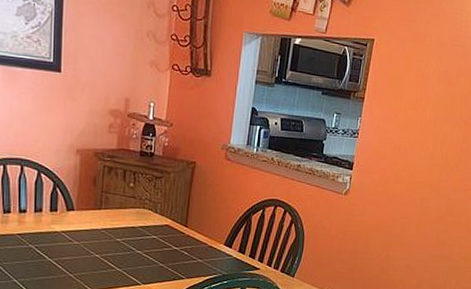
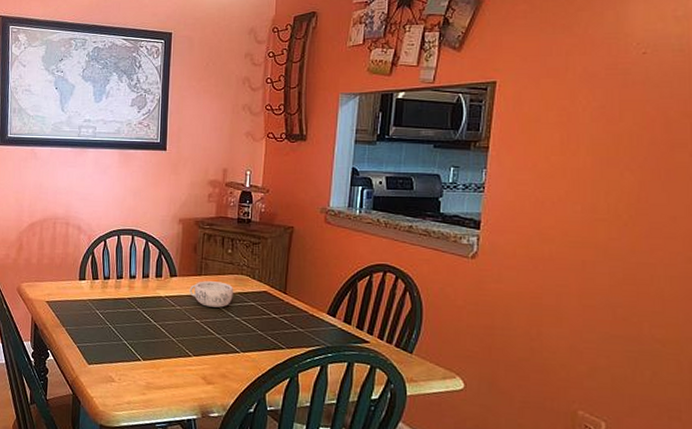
decorative bowl: none [88,215,136,242] -> present [189,281,234,308]

